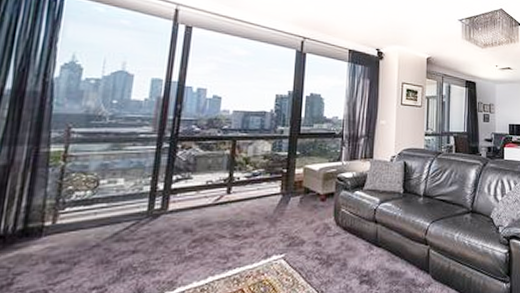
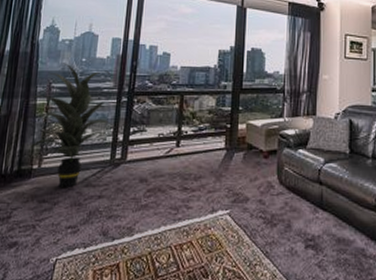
indoor plant: none [39,104,150,246] -> present [29,63,112,189]

